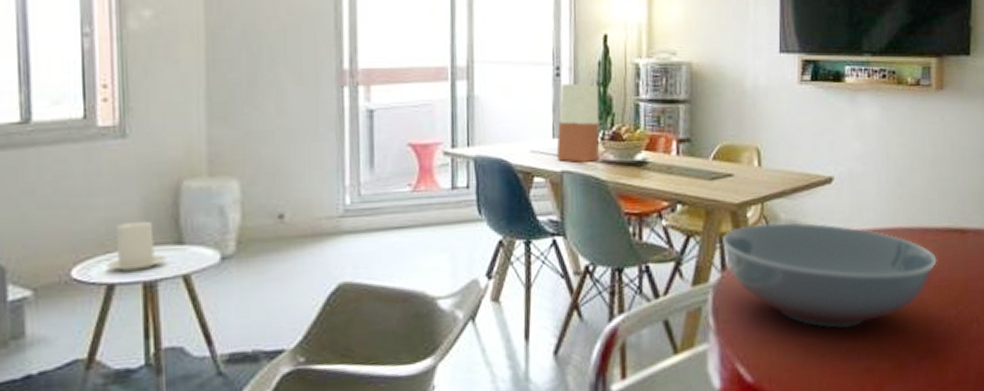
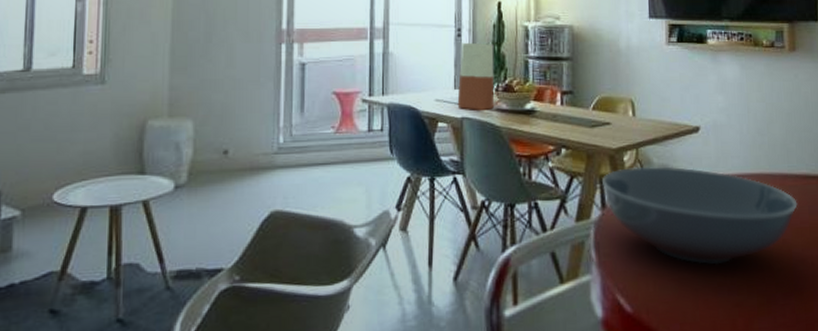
candle: present [106,220,167,271] -> none [81,153,131,196]

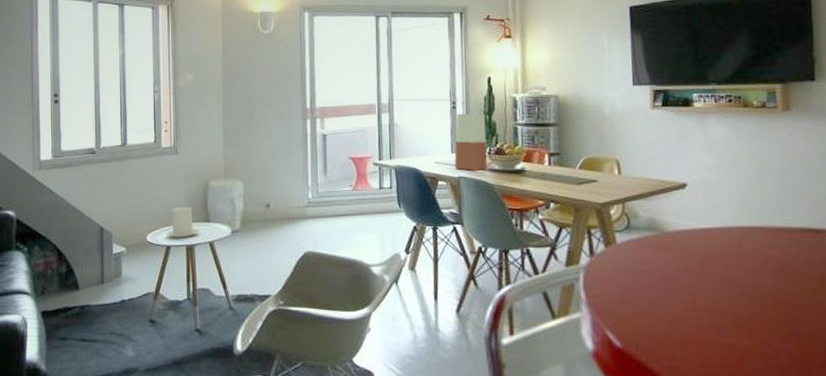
candle: none [81,153,131,196] -> present [166,206,200,238]
bowl: present [601,166,798,265] -> none [589,218,793,309]

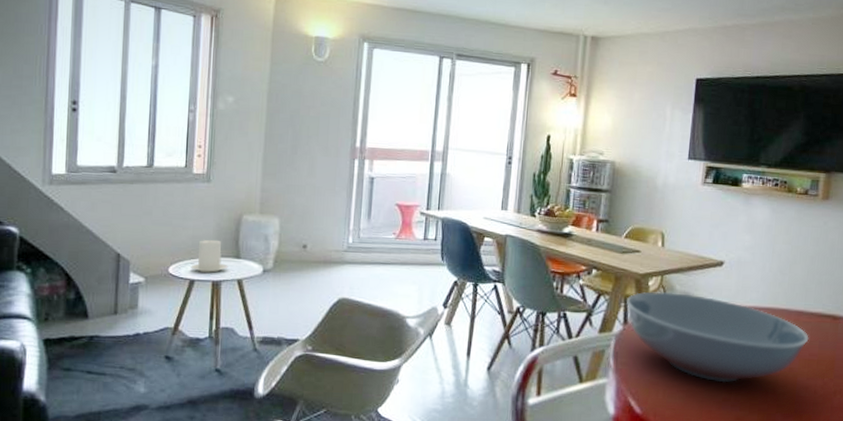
vase: present [454,113,487,171] -> none [503,169,540,230]
bowl: none [589,218,793,309] -> present [626,291,809,383]

